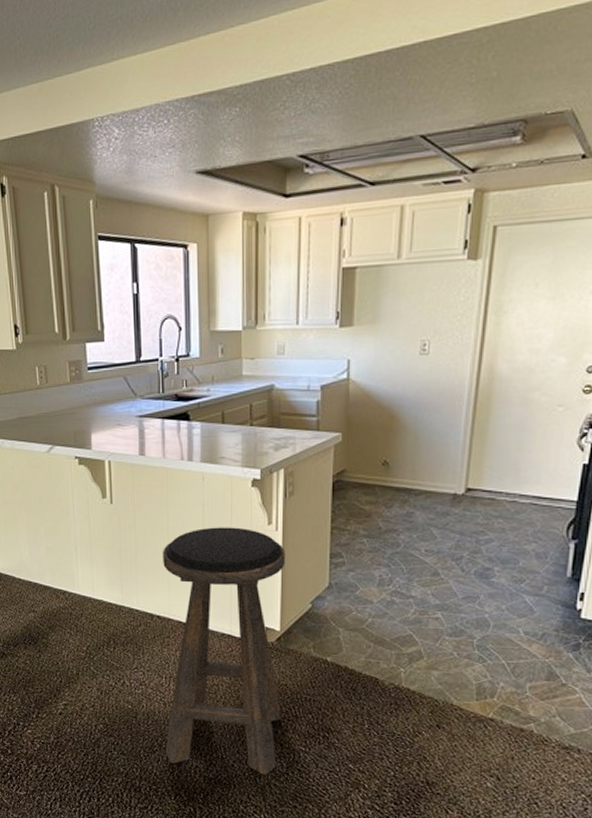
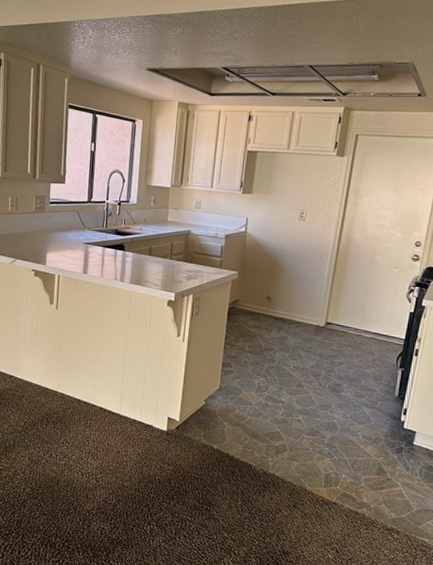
stool: present [163,527,286,775] -> none [78,334,189,539]

